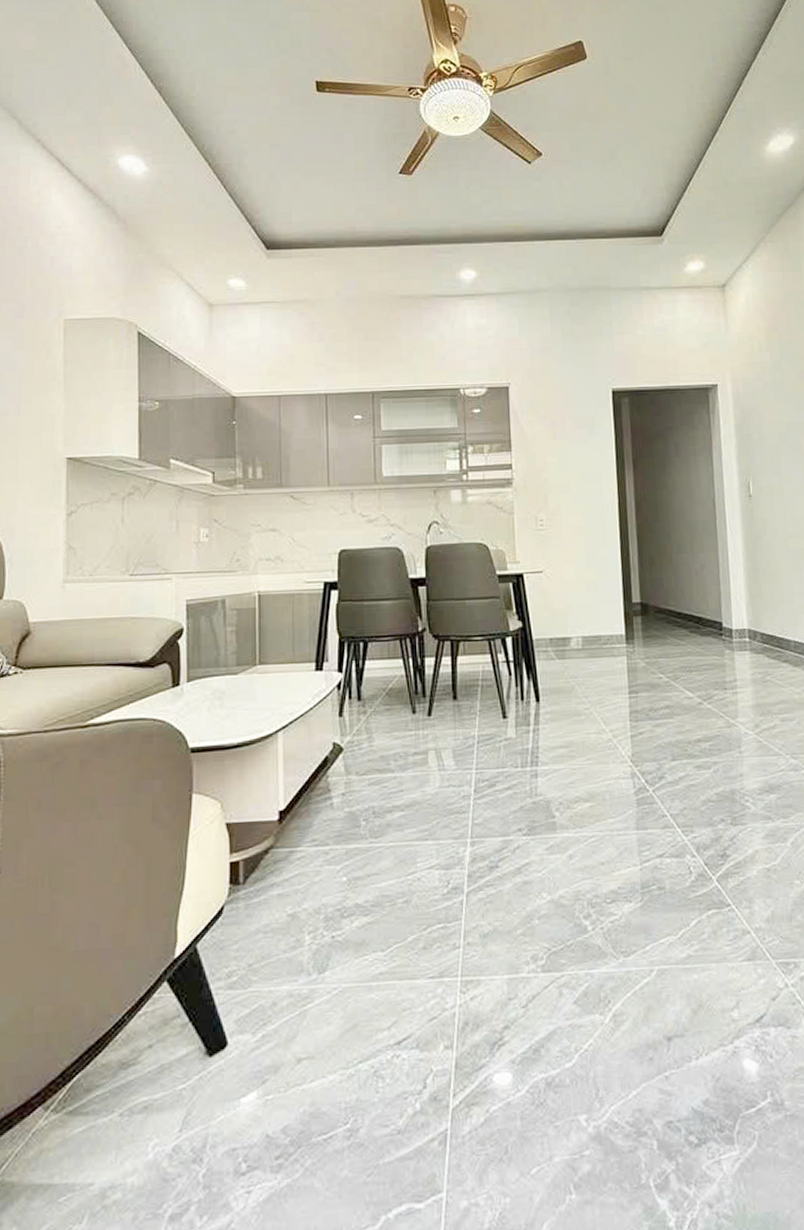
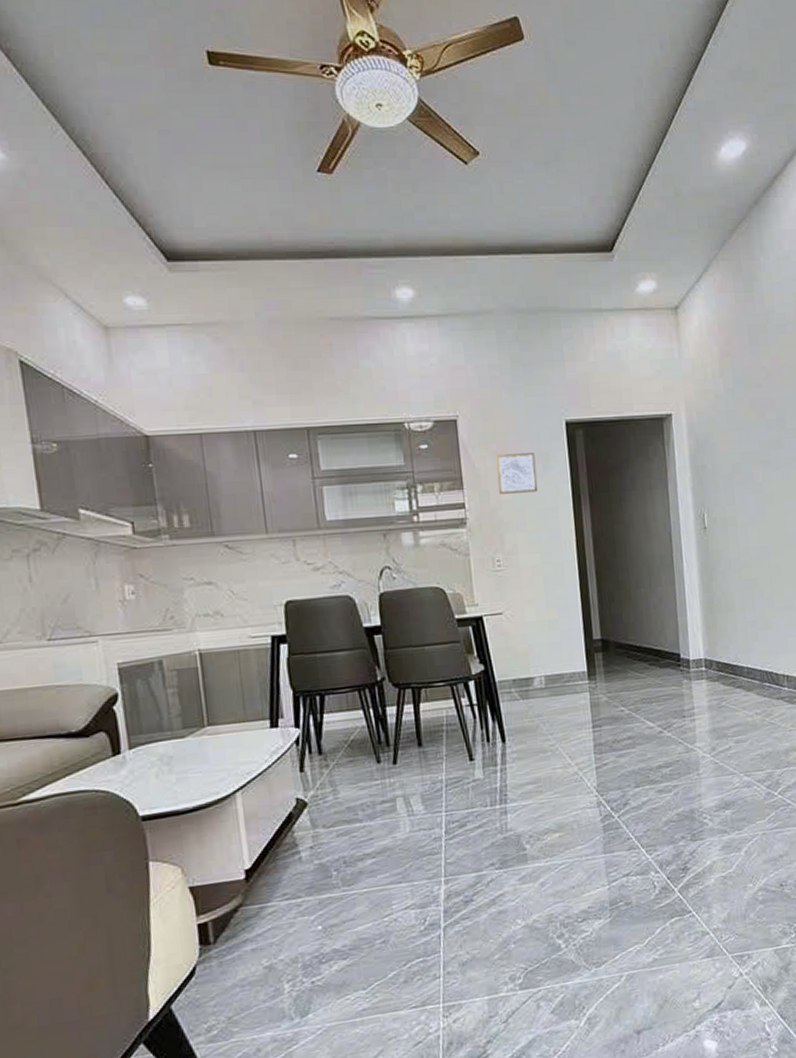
wall art: none [543,419,583,457] -> present [496,453,538,494]

